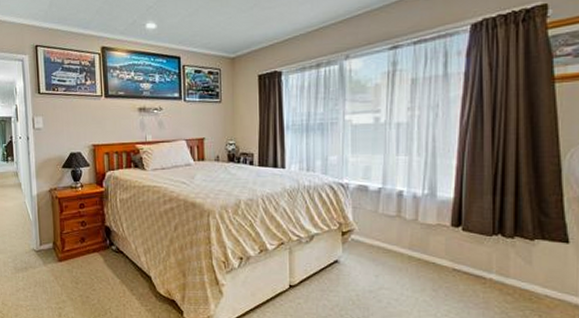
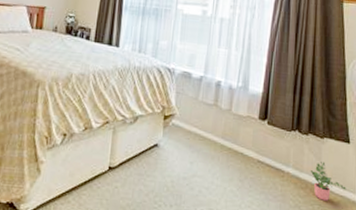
potted plant: none [518,265,566,306] -> present [310,162,346,201]

